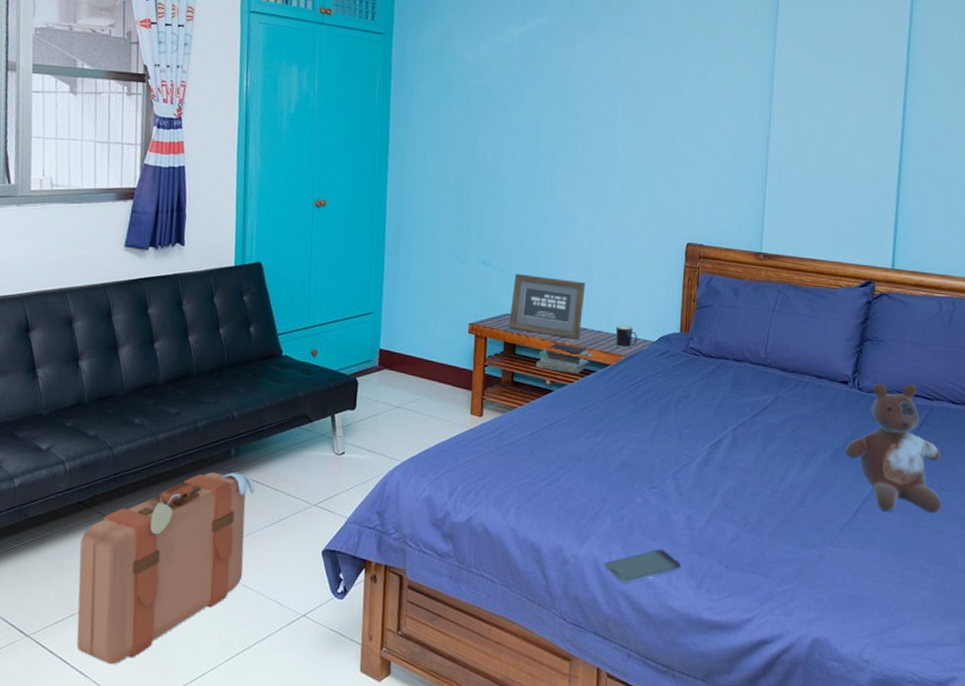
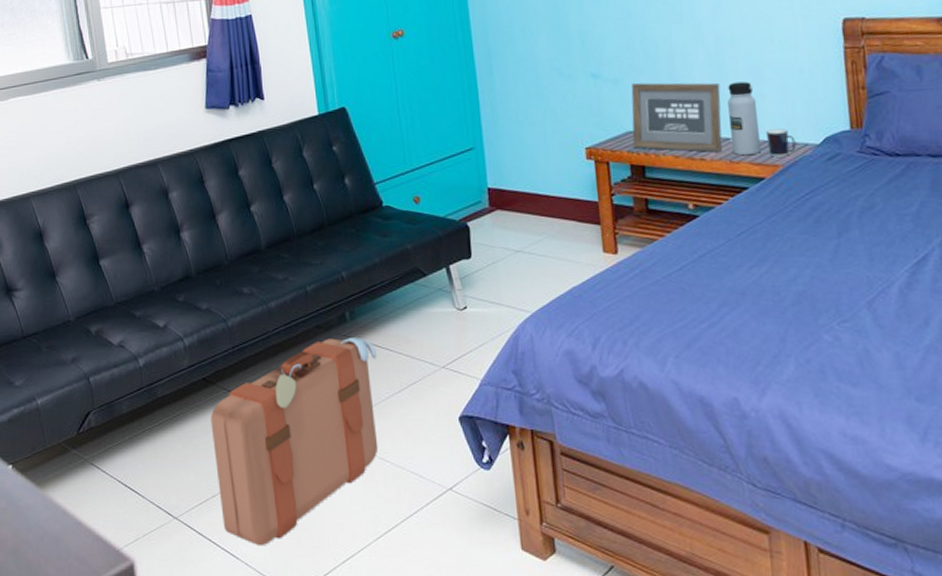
books: present [536,343,593,374] -> none [673,159,742,194]
water bottle: none [588,283,613,345] -> present [728,81,761,156]
smartphone: present [604,549,681,584] -> none [794,396,895,439]

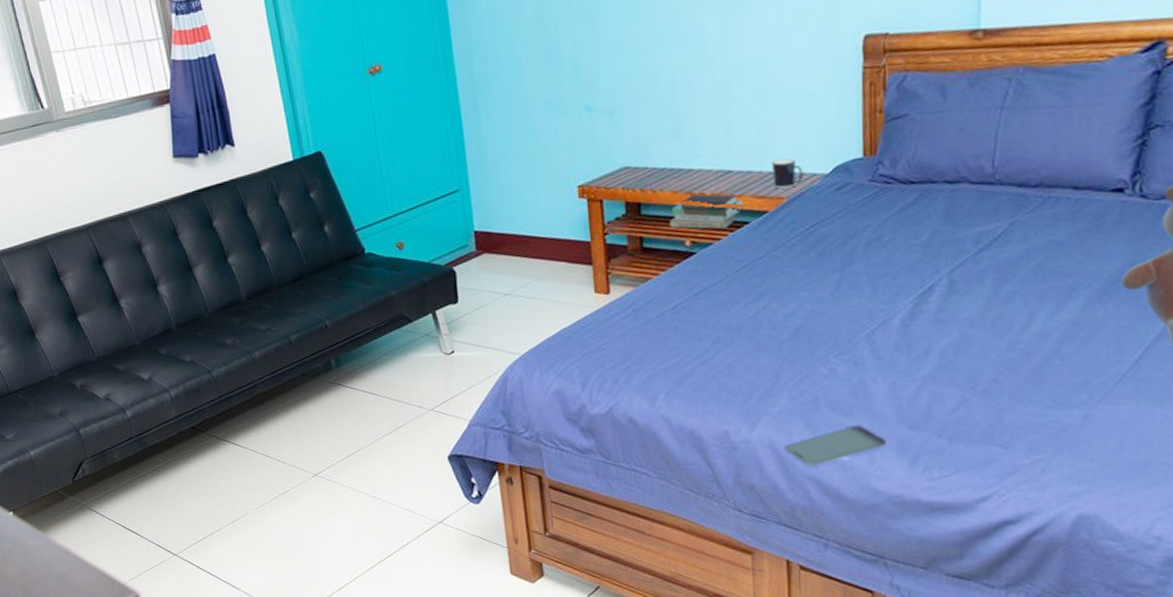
suitcase: present [210,337,379,546] -> none [201,384,369,578]
picture frame: present [631,82,723,153] -> none [627,111,725,187]
books: none [673,159,742,194] -> present [670,194,744,229]
water bottle: present [728,81,761,156] -> none [732,108,765,189]
smartphone: none [794,396,895,439] -> present [784,425,886,467]

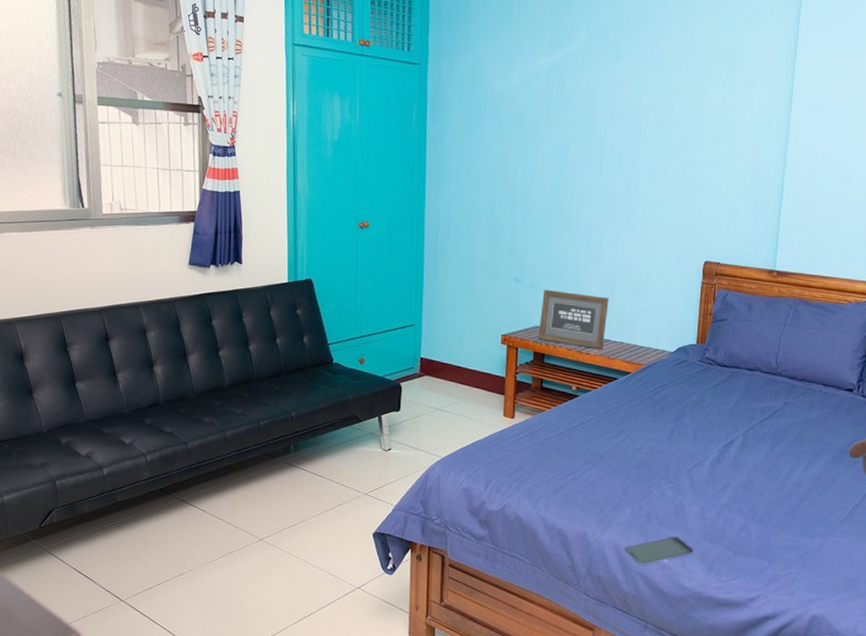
picture frame: none [627,111,725,187] -> present [538,289,609,350]
books: present [670,194,744,229] -> none [563,353,615,381]
mug: present [771,158,803,189] -> none [636,337,657,358]

